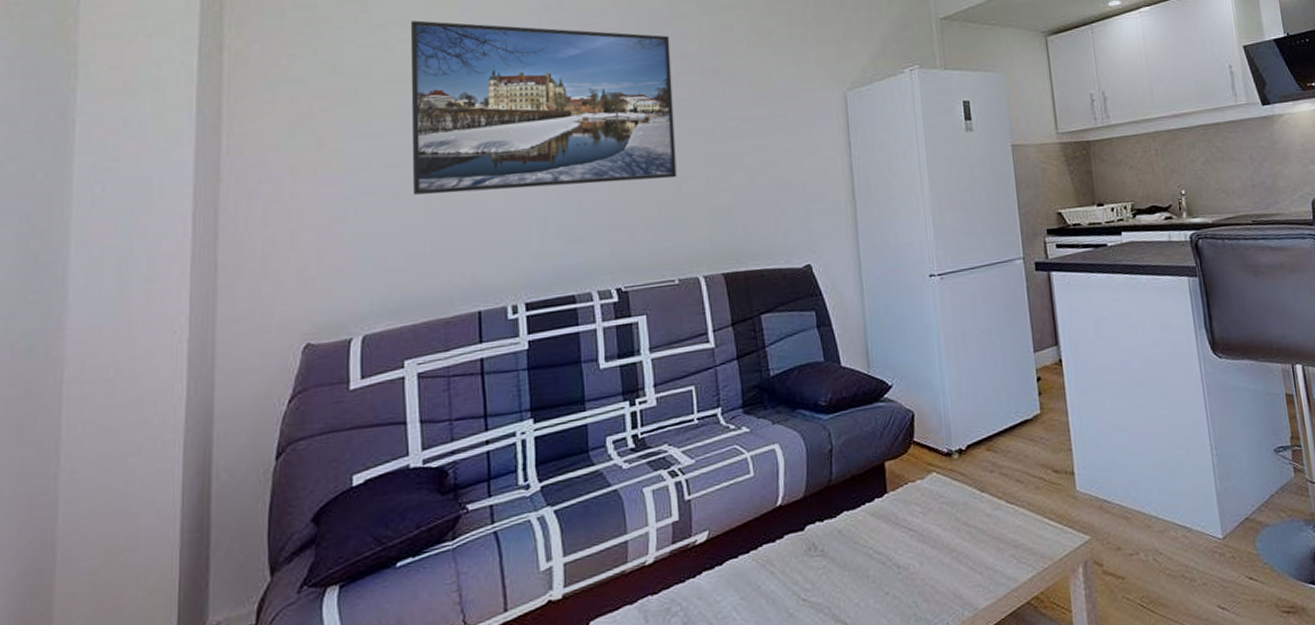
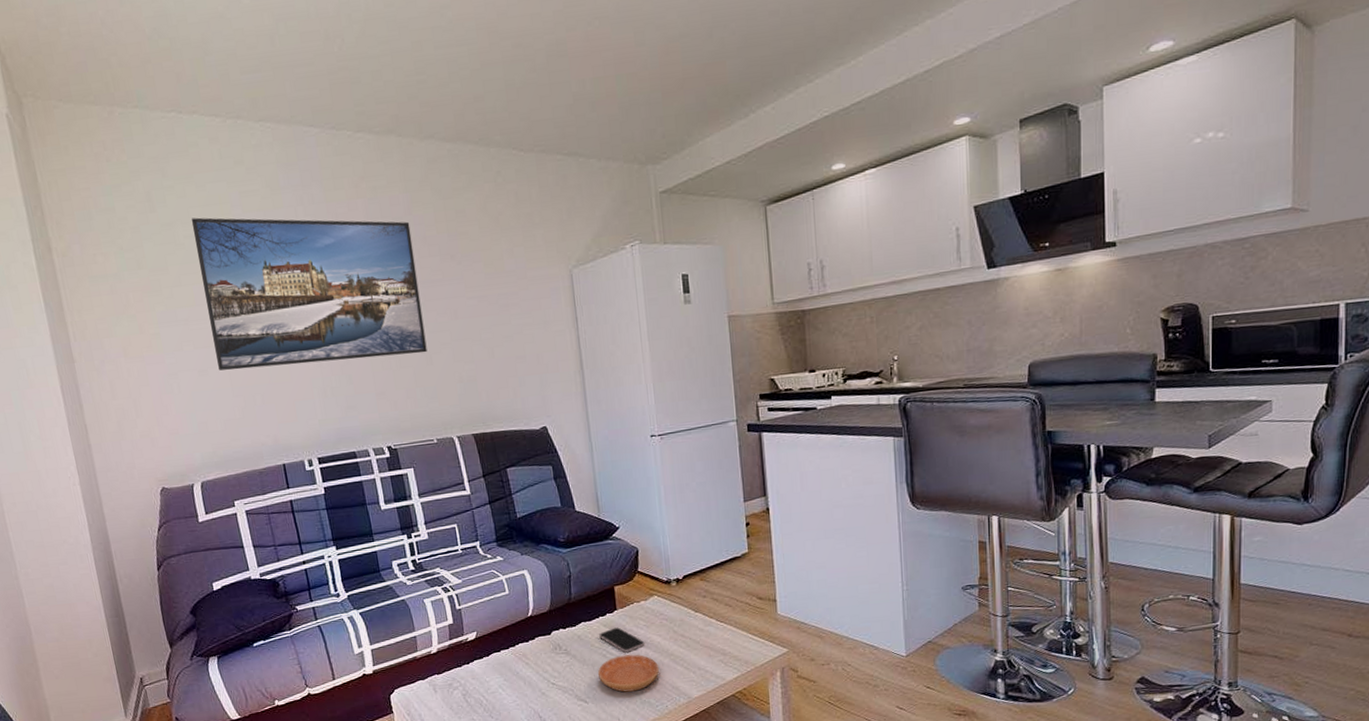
saucer: none [862,552,938,607] -> present [598,654,659,692]
smartphone: none [865,516,921,551] -> present [599,627,645,653]

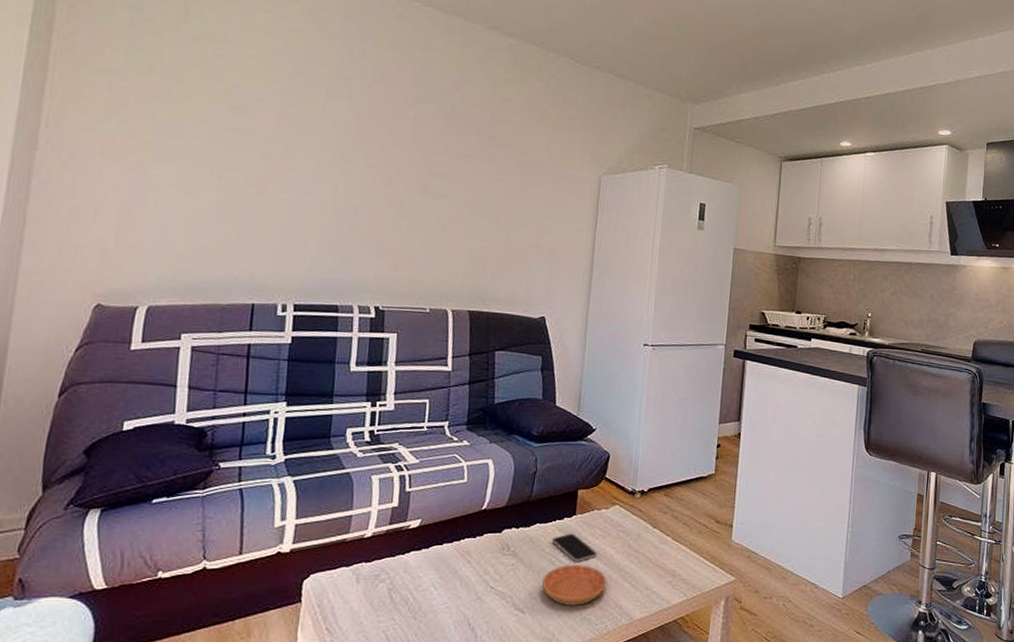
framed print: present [191,217,427,371] -> none [209,39,456,222]

